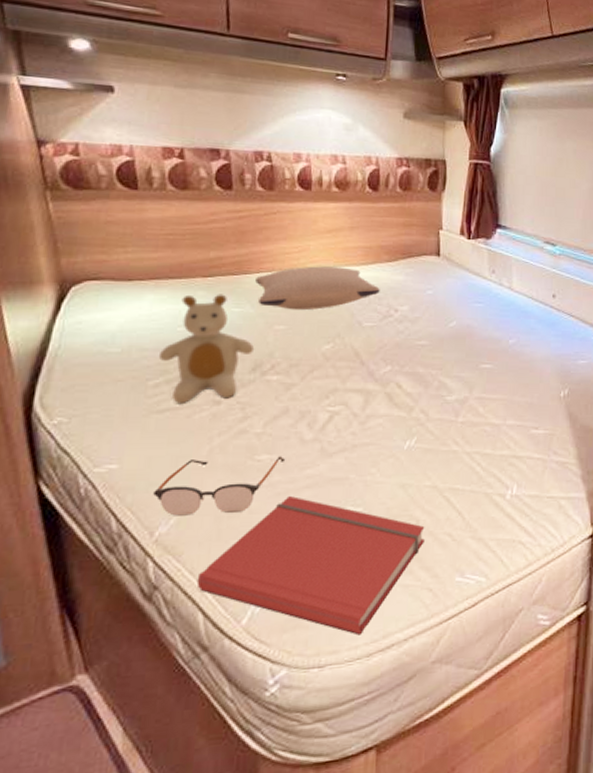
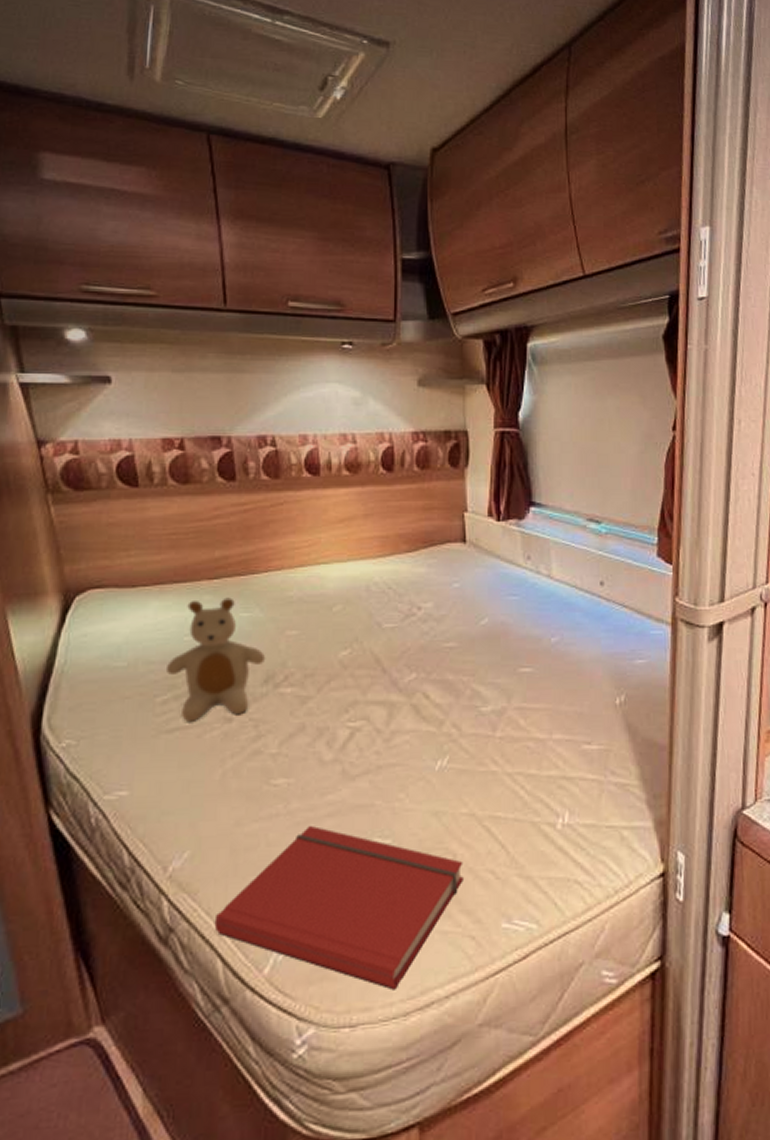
eyeglasses: present [153,456,285,516] -> none [165,780,303,849]
pillow: present [255,266,380,311] -> none [264,561,400,613]

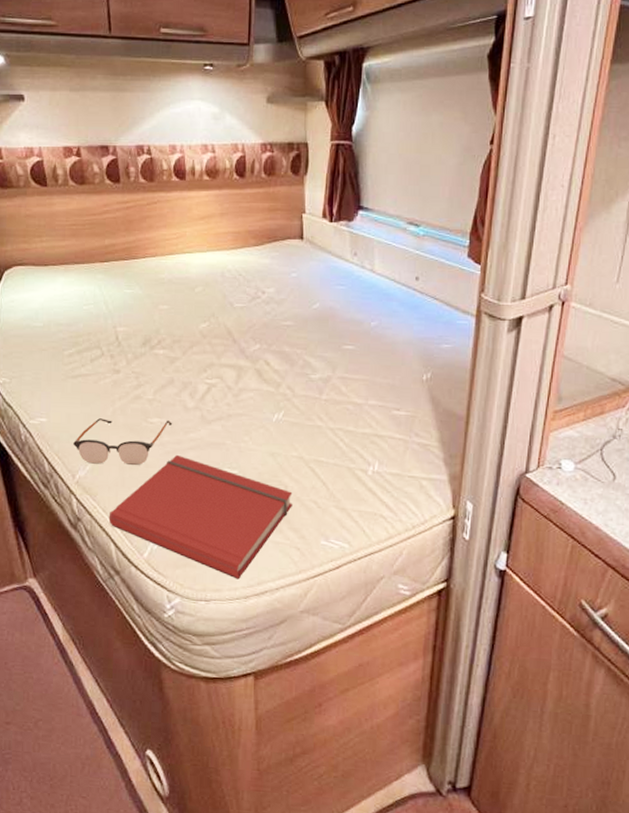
stuffed bear: present [165,597,266,722] -> none [70,277,144,371]
eyeglasses: none [165,780,303,849] -> present [73,418,172,466]

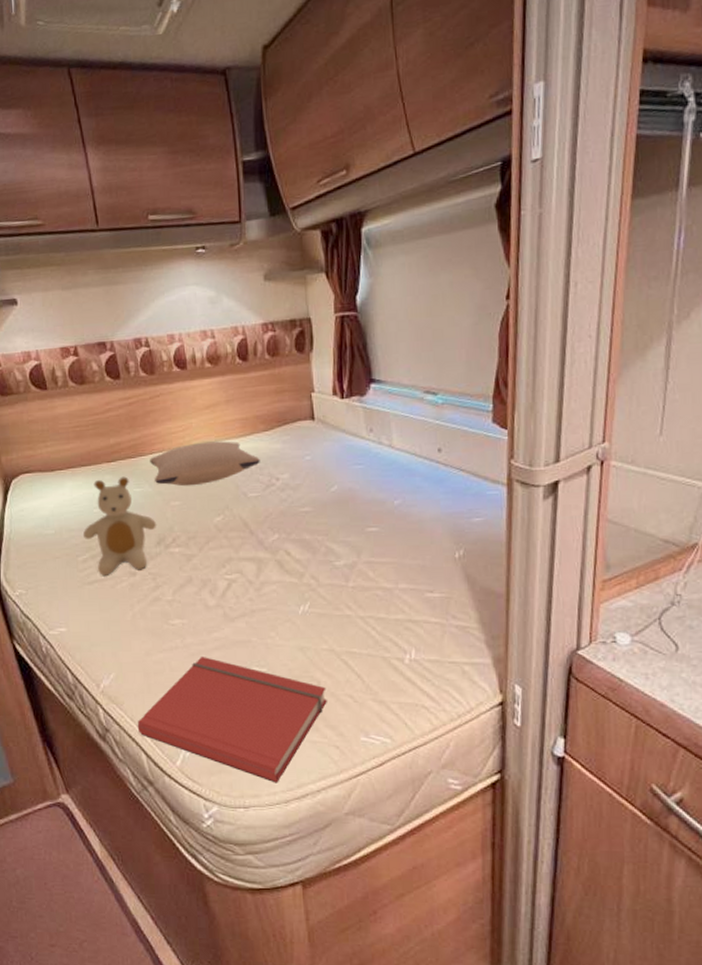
stuffed bear: none [70,277,144,371] -> present [82,476,157,576]
eyeglasses: present [73,418,172,466] -> none [95,621,194,672]
pillow: none [142,251,248,292] -> present [150,441,260,487]

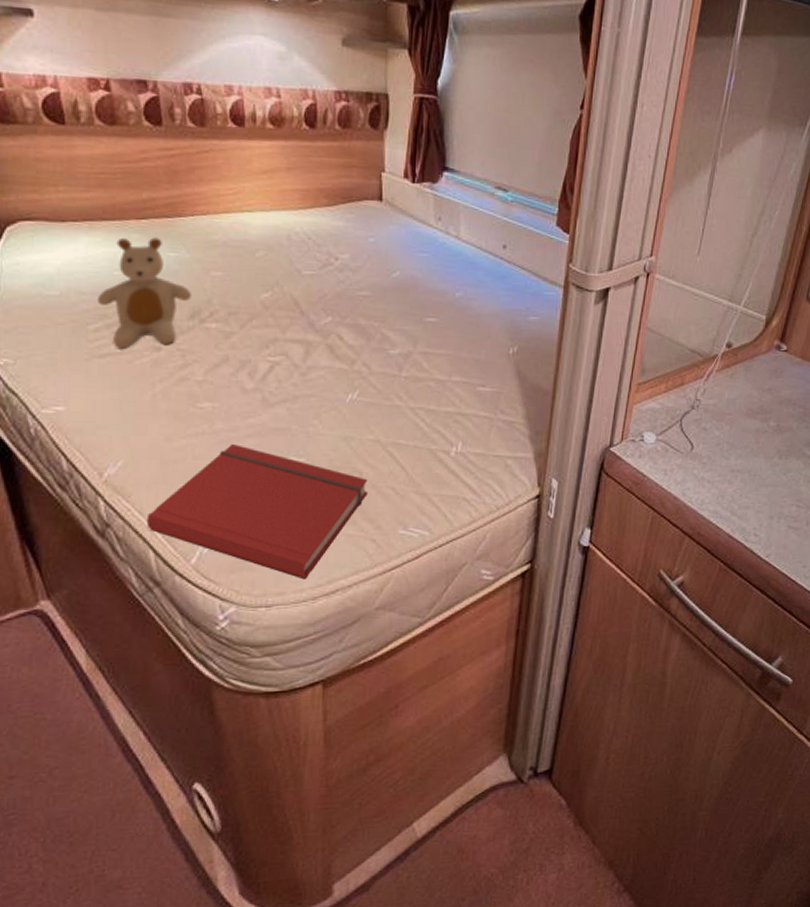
pillow: present [150,441,260,487] -> none [190,209,319,257]

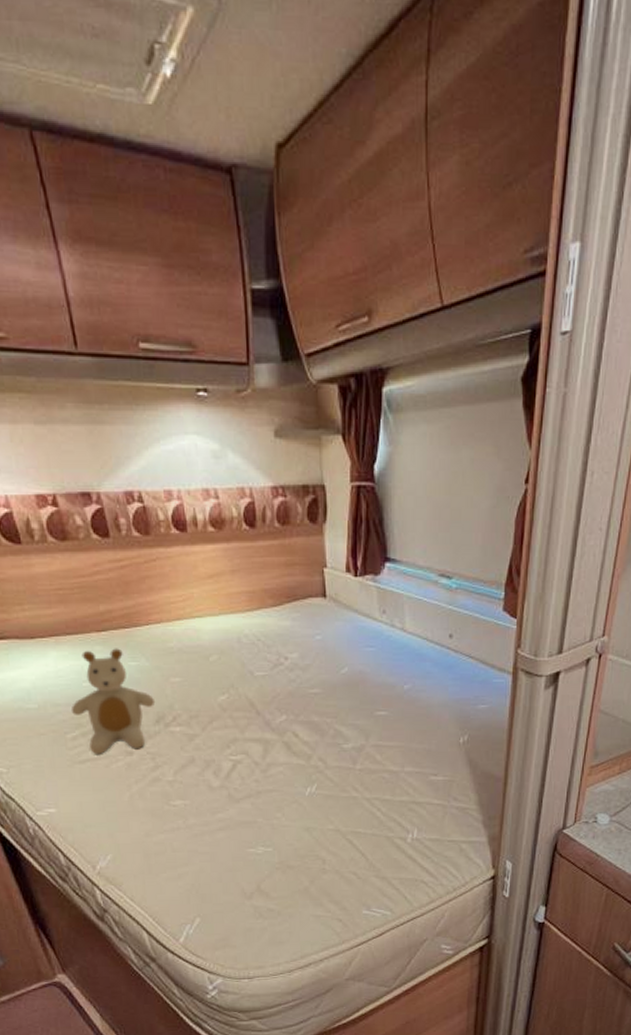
book: present [146,444,368,580] -> none [137,837,331,955]

